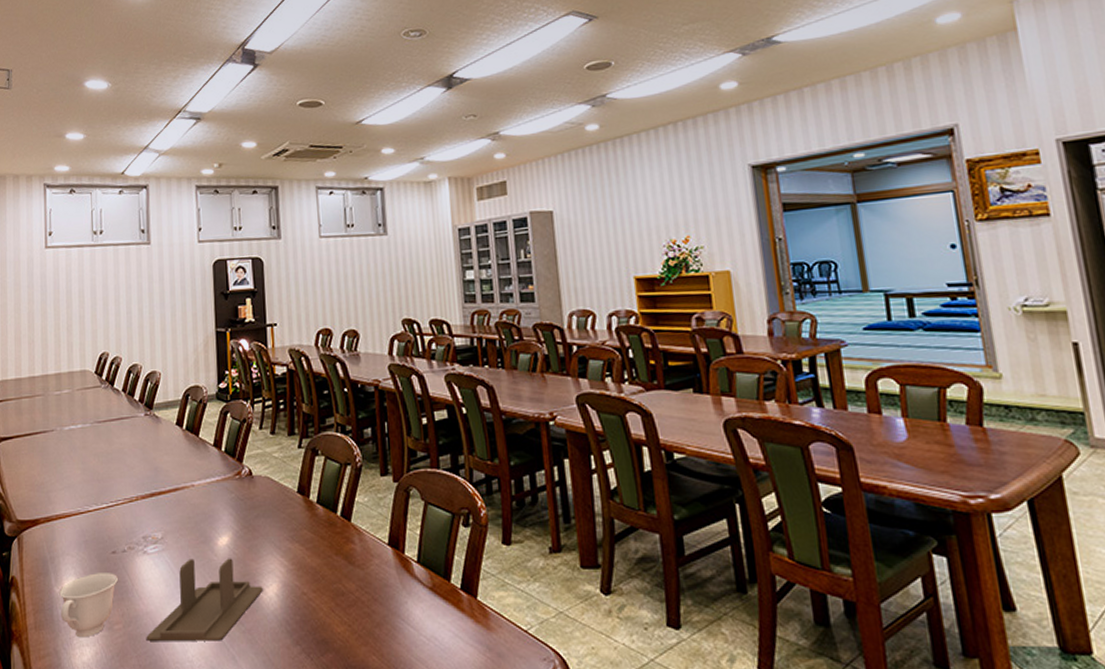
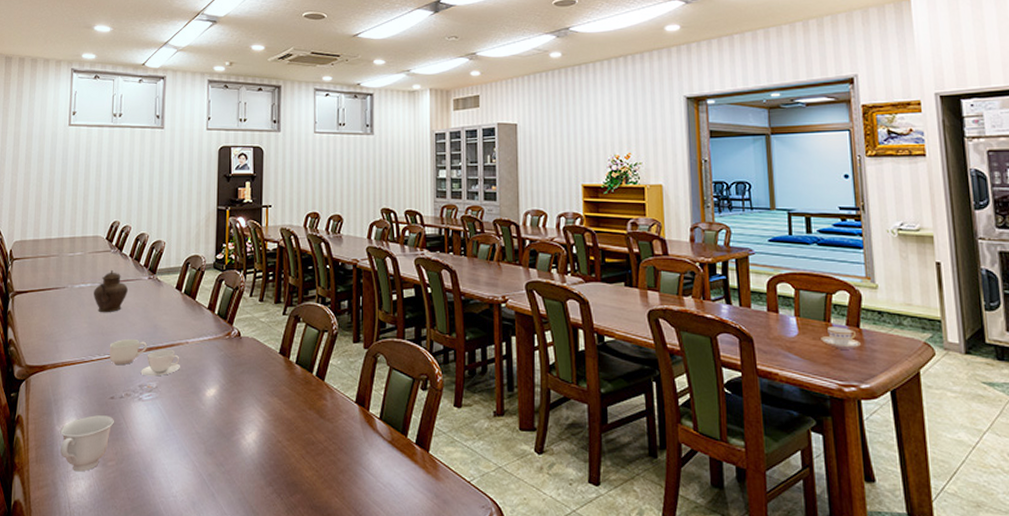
teapot: none [85,408,123,456] -> present [94,270,128,312]
teacup: none [106,484,150,516] -> present [109,338,148,366]
teacup: none [143,494,188,526] -> present [140,349,181,377]
napkin holder: present [146,558,263,641] -> none [136,406,243,480]
teacup: none [936,426,986,454] -> present [821,327,861,349]

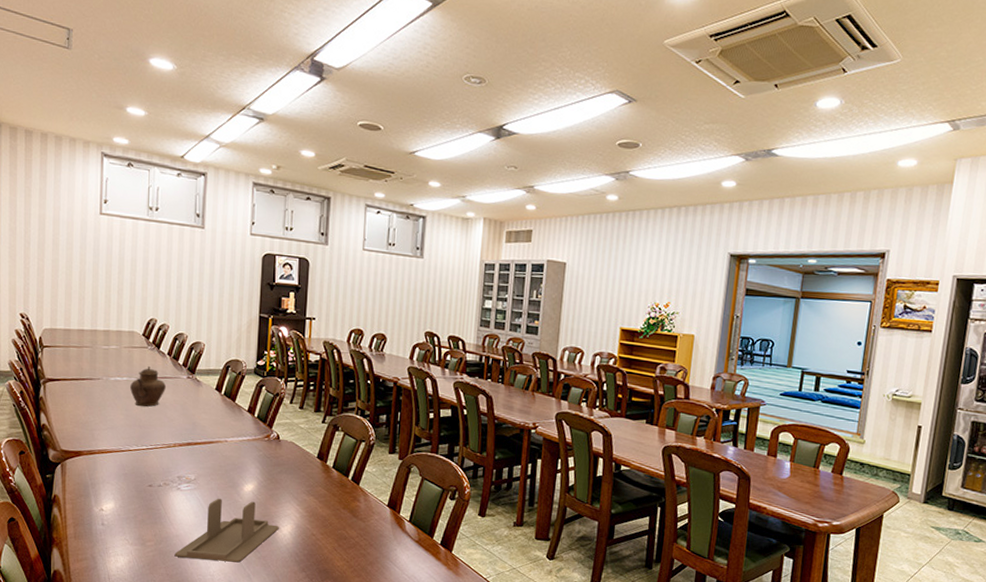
teacup: present [60,415,115,472] -> none [98,500,154,549]
teacup: present [109,338,148,366] -> none [147,433,187,457]
napkin holder: none [136,406,243,480] -> present [174,498,279,563]
teacup: present [140,349,181,377] -> none [179,445,220,470]
teacup: present [821,327,861,349] -> none [808,472,840,493]

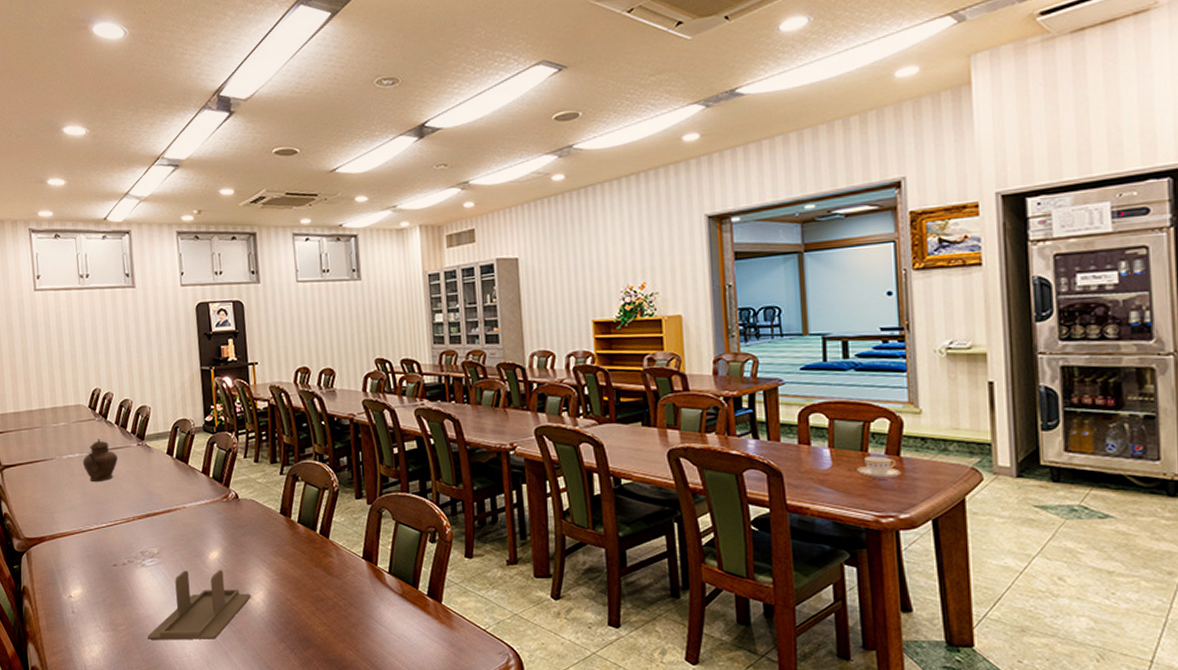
teacup: none [808,472,840,493] -> present [857,456,901,480]

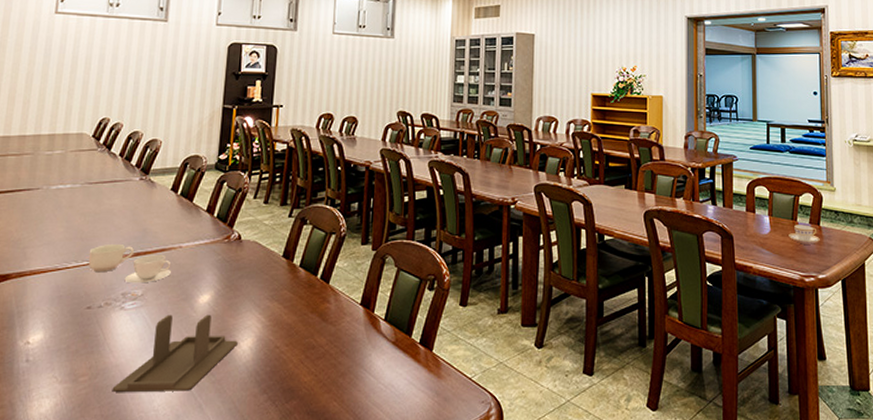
teapot: present [83,439,118,481] -> none [73,170,115,215]
teacup: none [105,506,145,534] -> present [88,243,135,273]
teacup: none [140,515,181,543] -> present [124,254,172,284]

